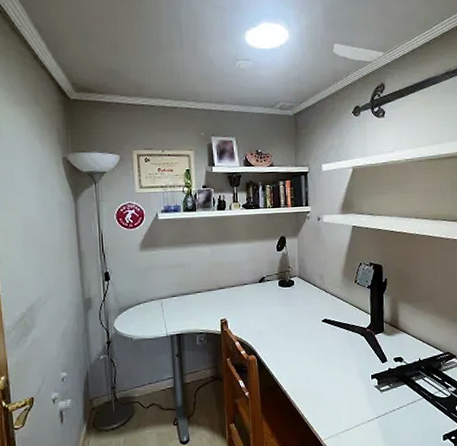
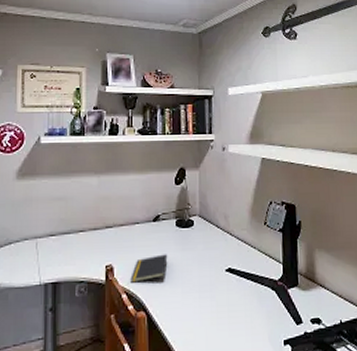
notepad: none [242,309,273,333] -> present [130,254,168,283]

